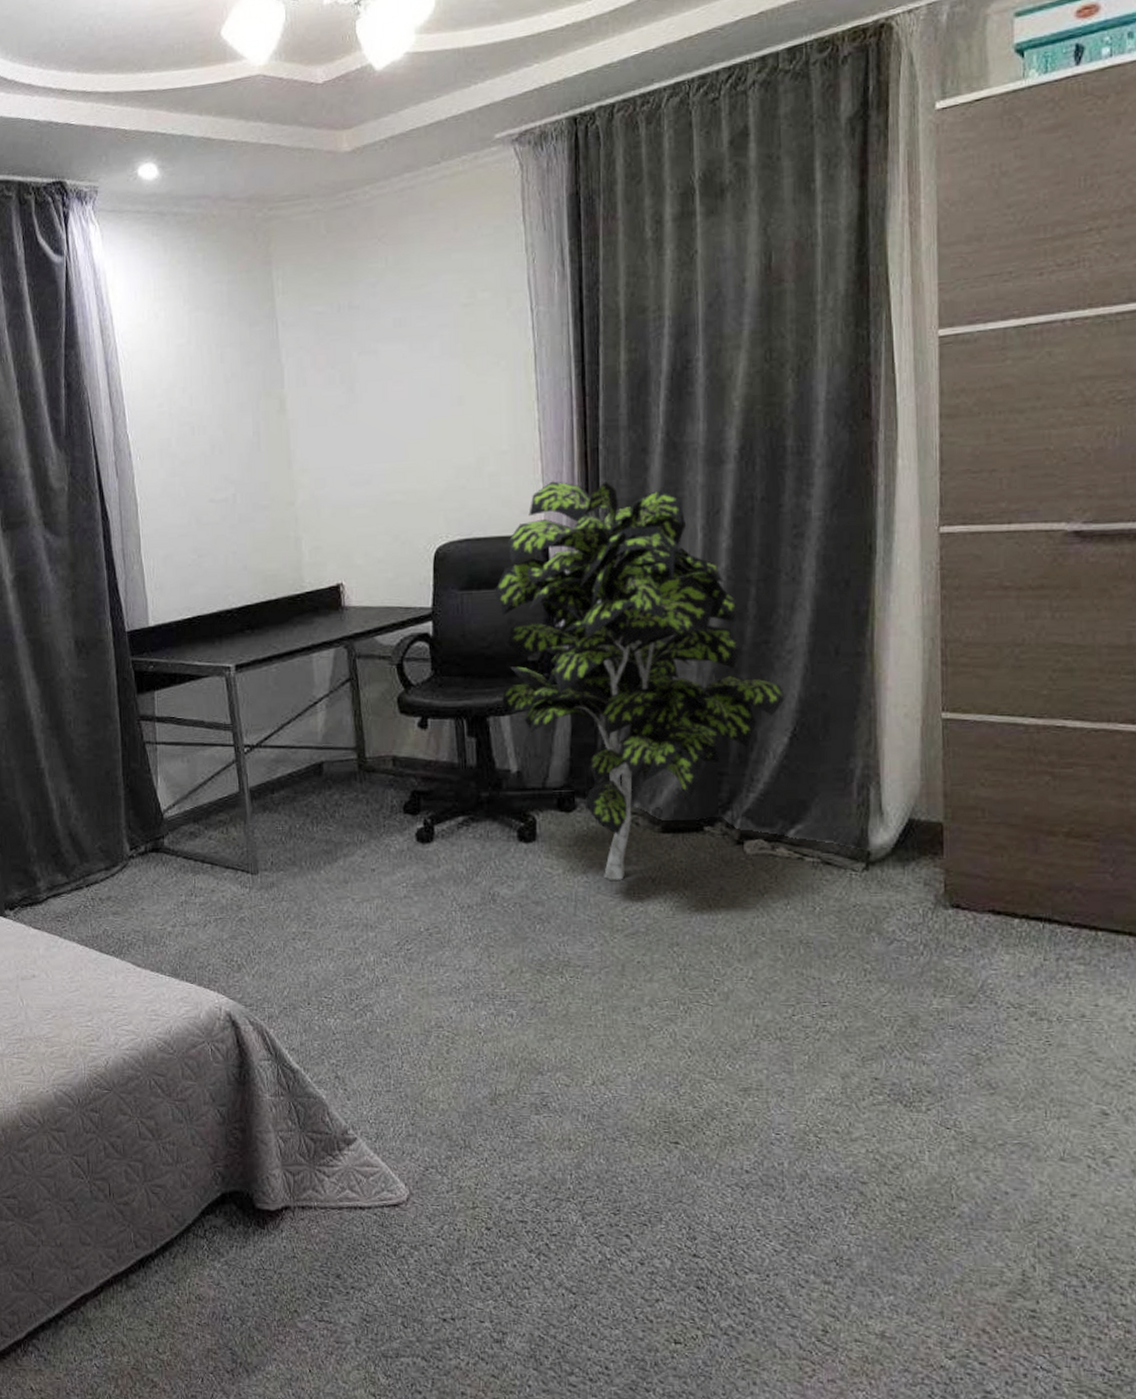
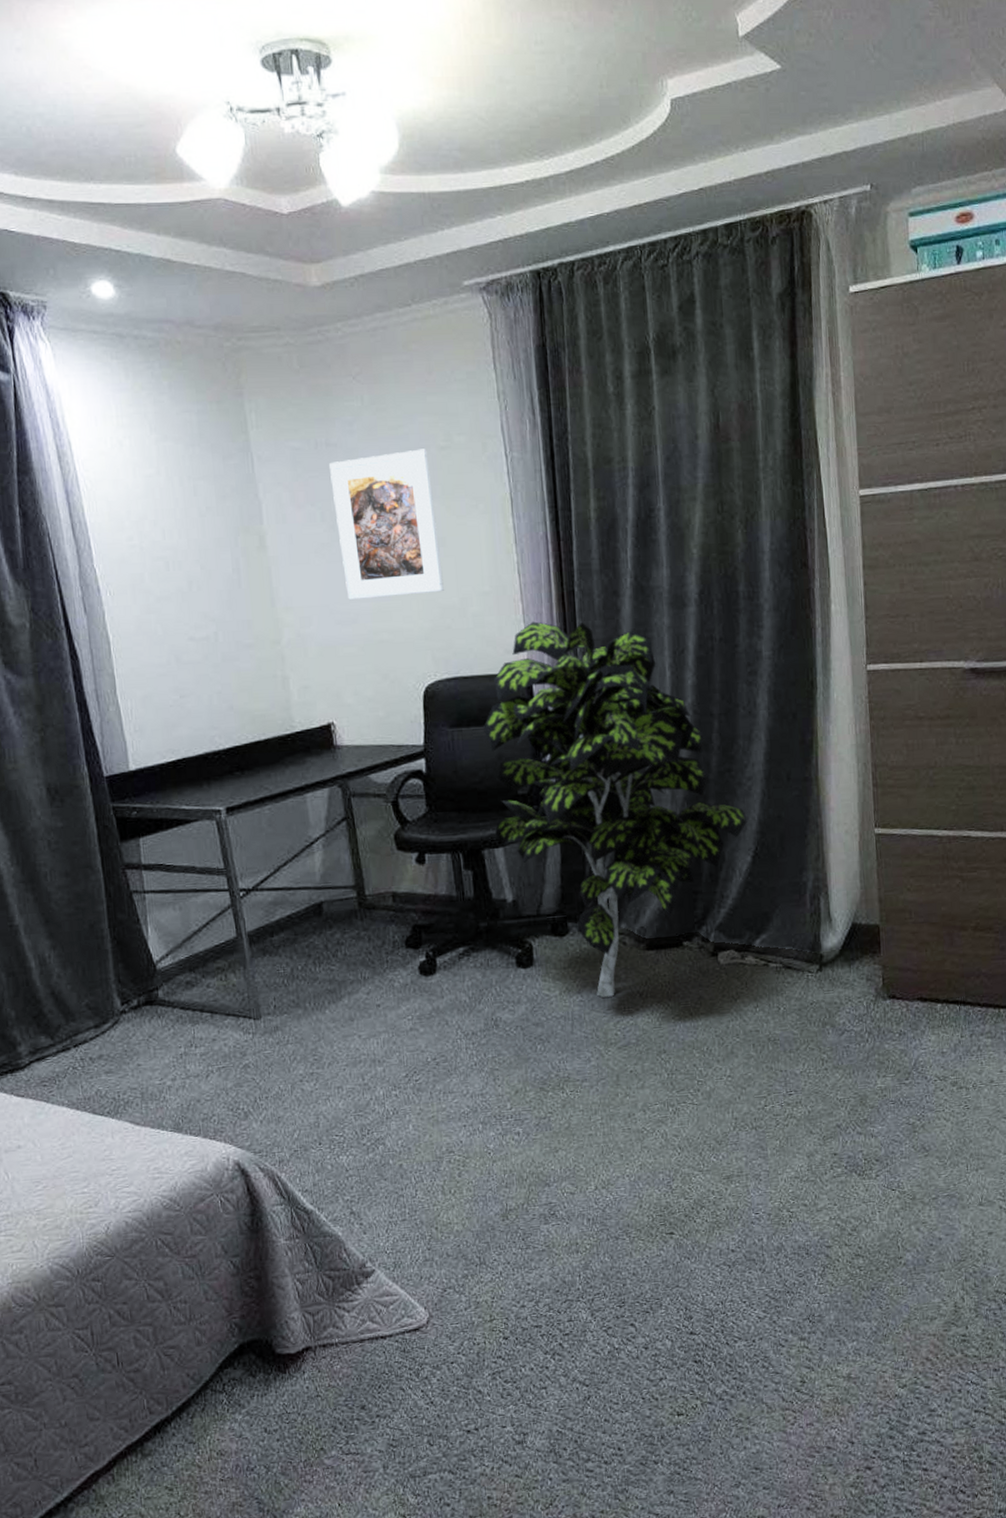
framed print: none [351,307,460,461] -> present [329,449,444,600]

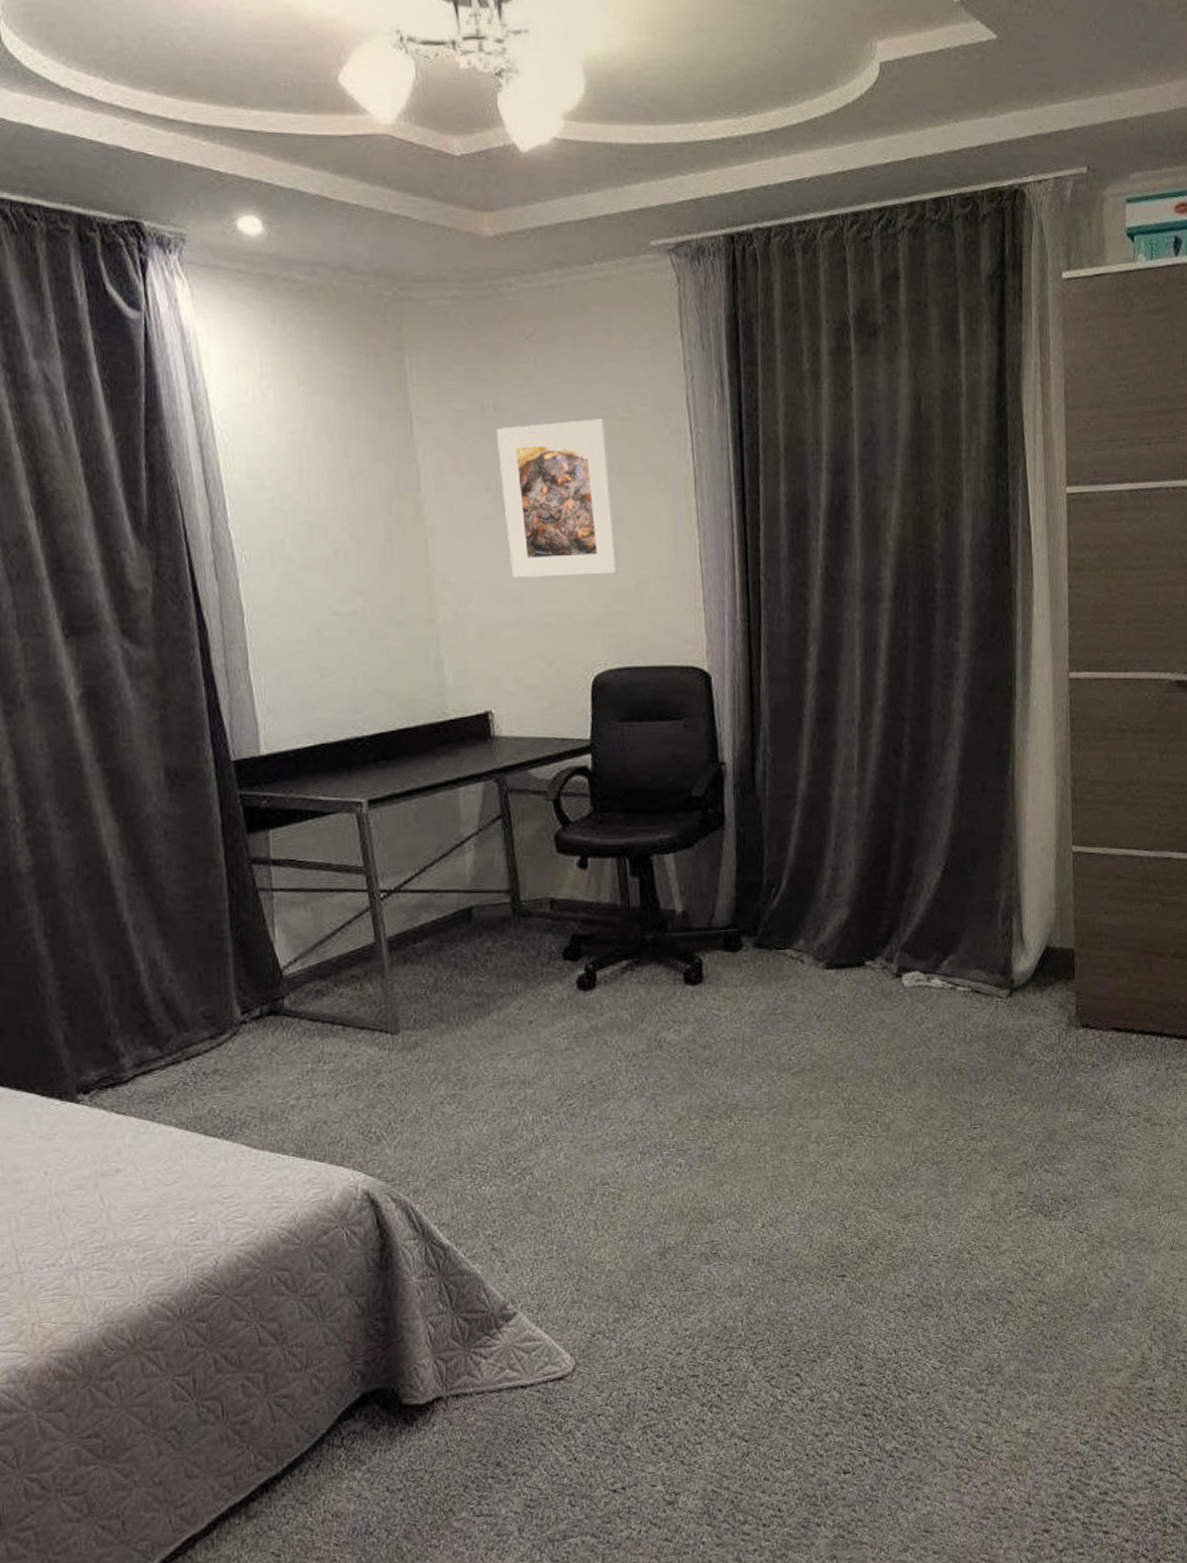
indoor plant: present [482,621,747,998] -> none [655,611,938,1019]

